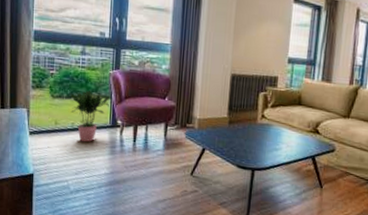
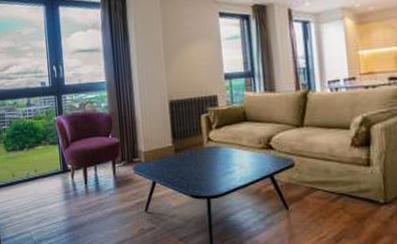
potted plant: present [70,90,110,142] -> none [22,140,58,191]

